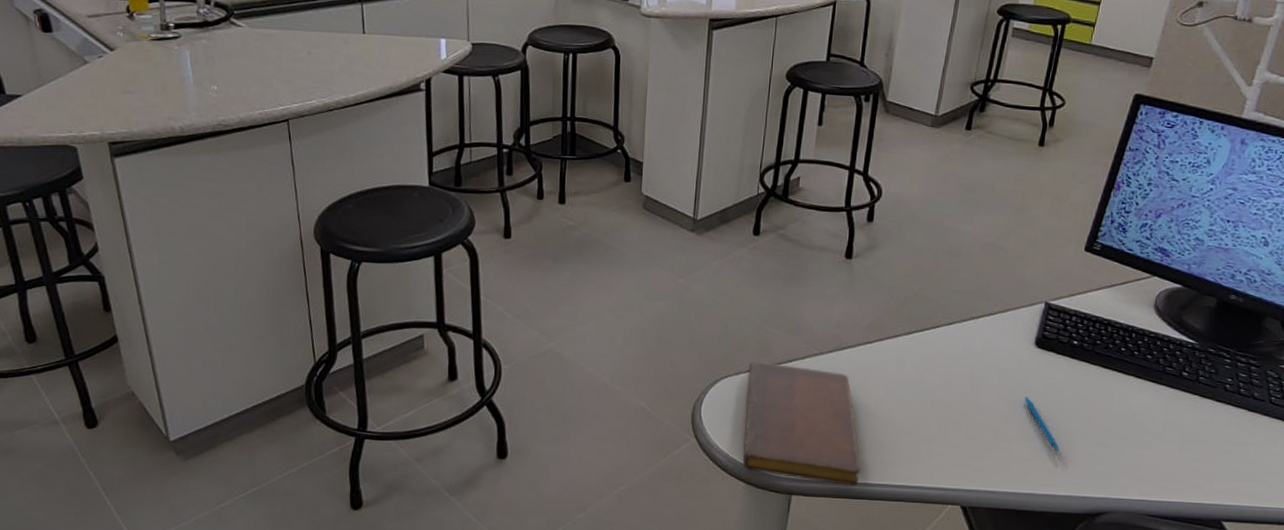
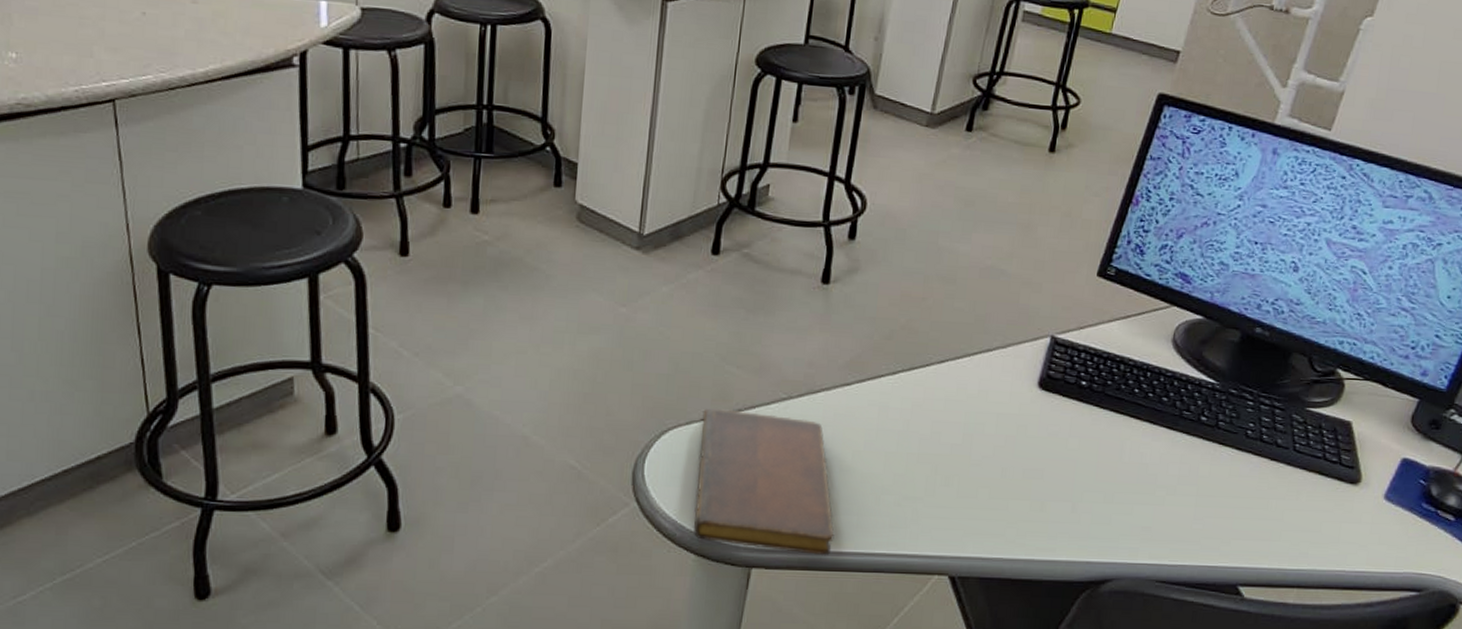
pen: present [1025,397,1060,454] -> none [1025,447,1063,513]

